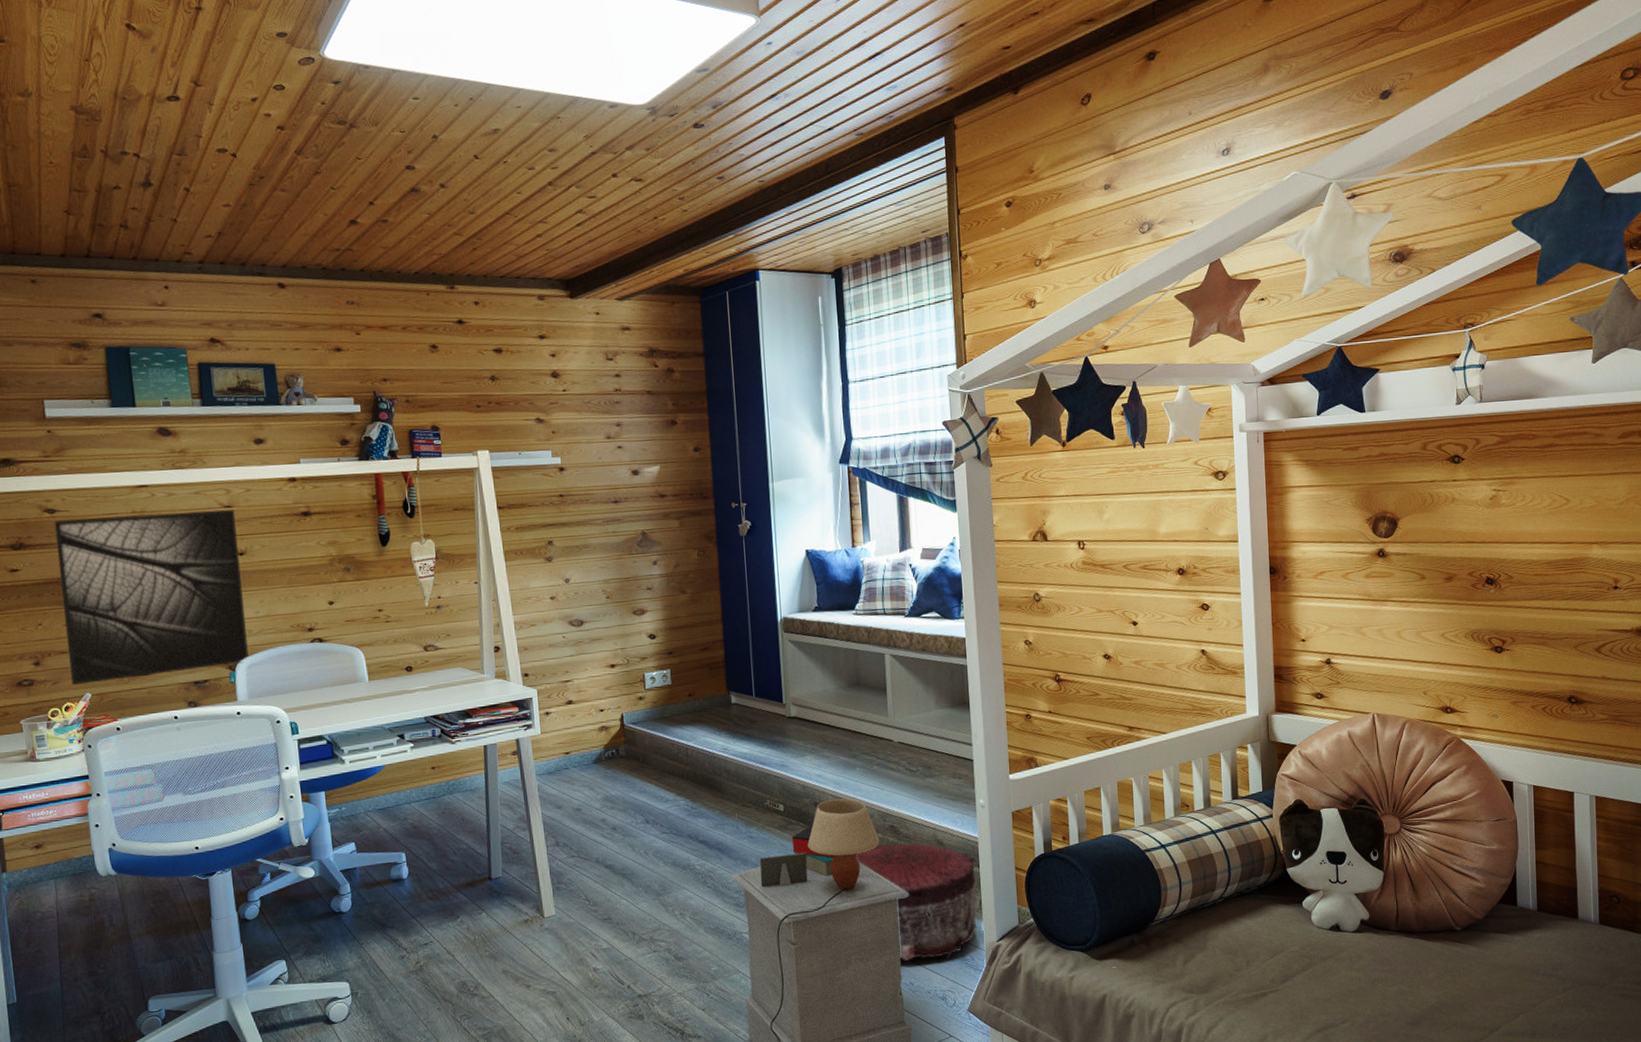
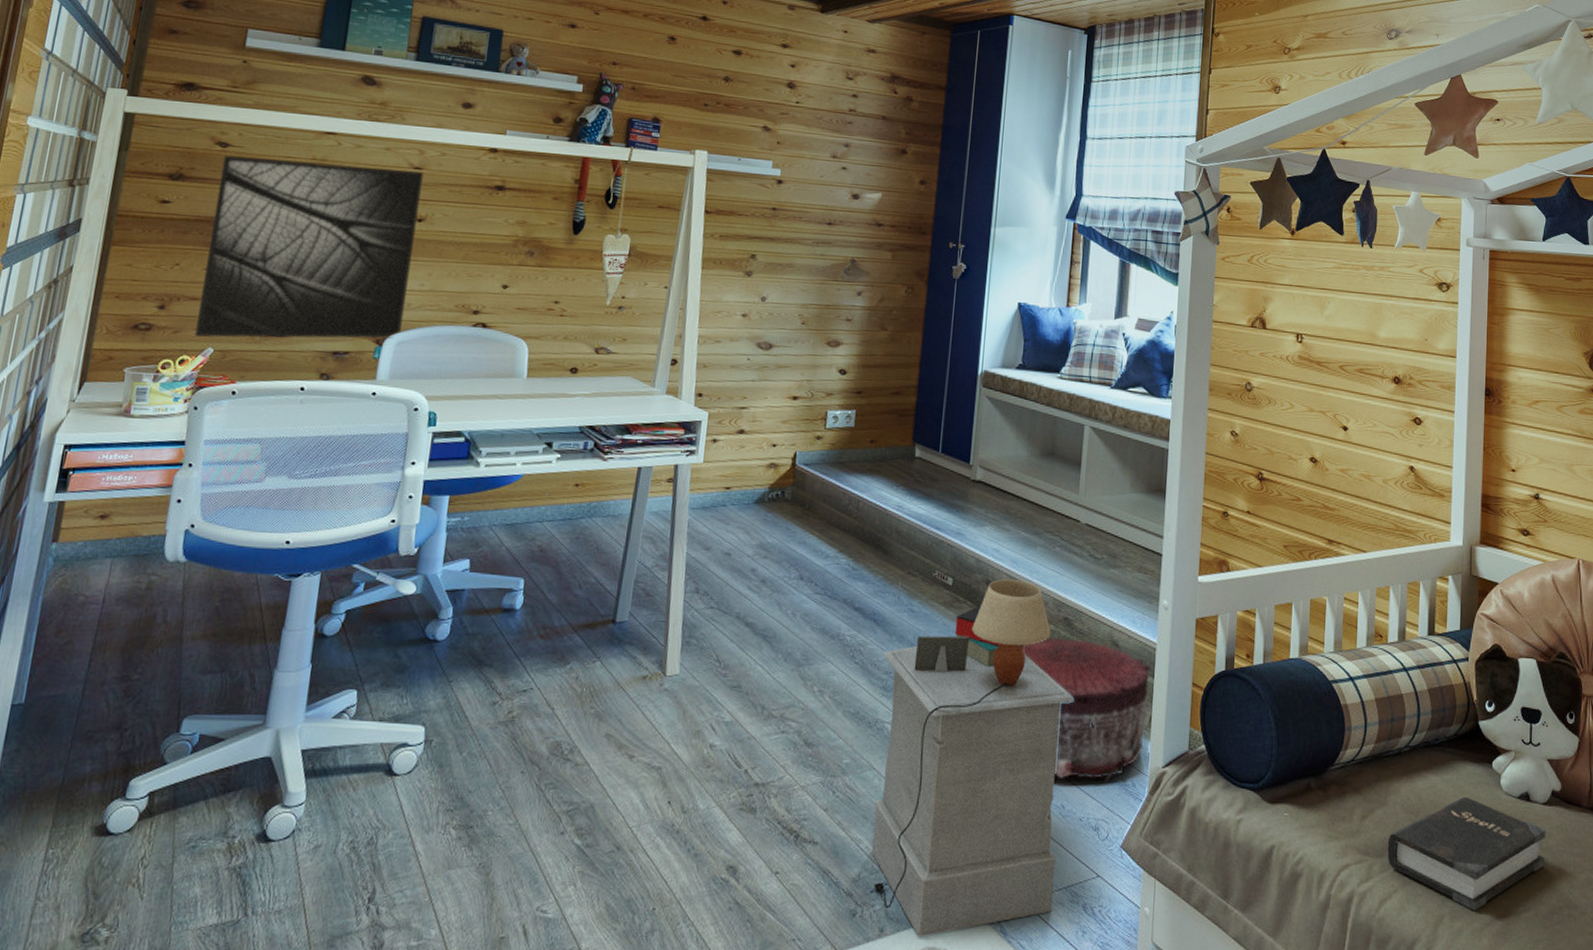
hardback book: none [1210,934,1358,1028] -> present [1387,796,1546,911]

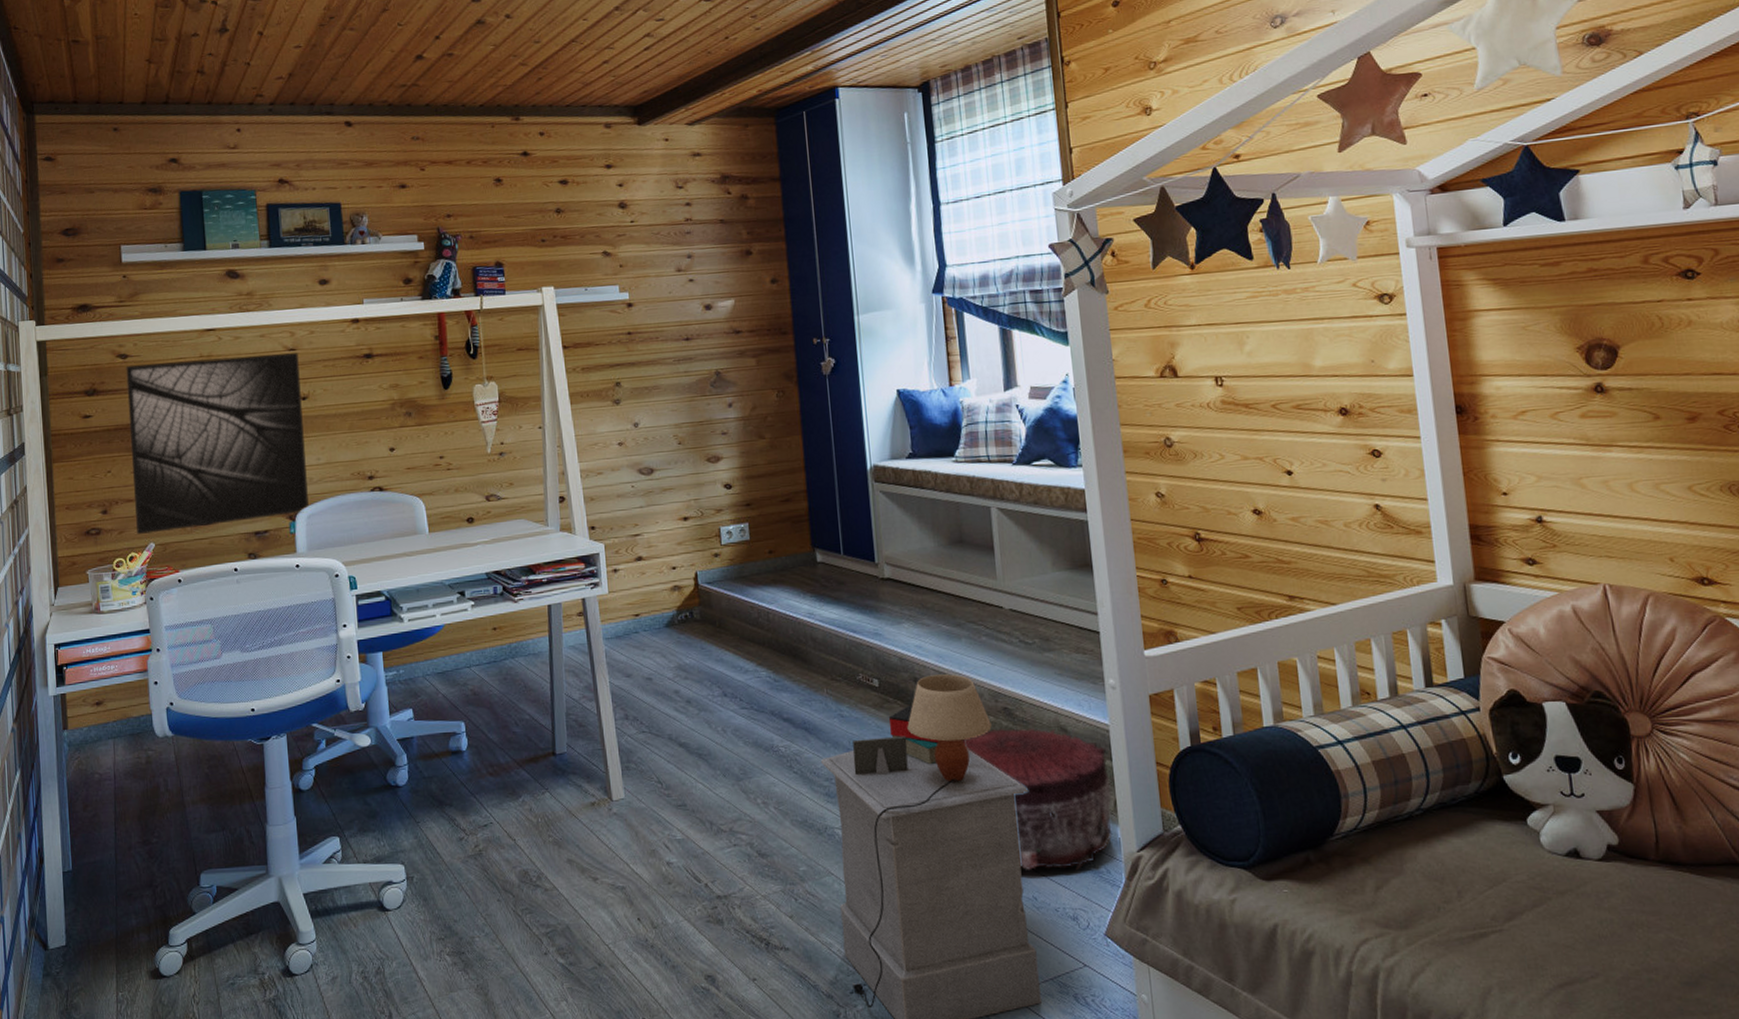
hardback book: present [1387,796,1546,911] -> none [1411,858,1610,981]

